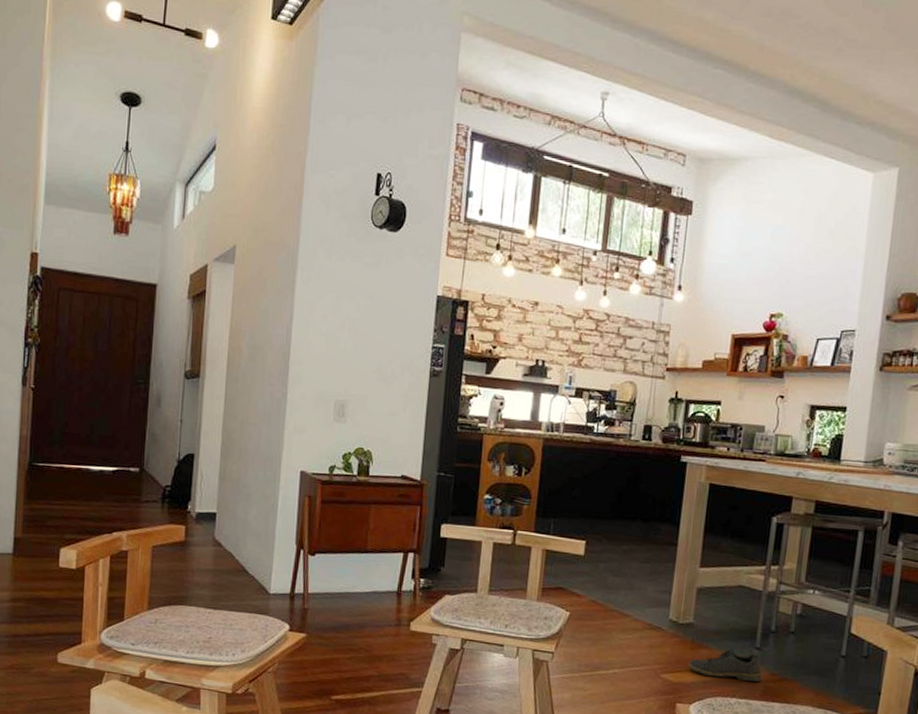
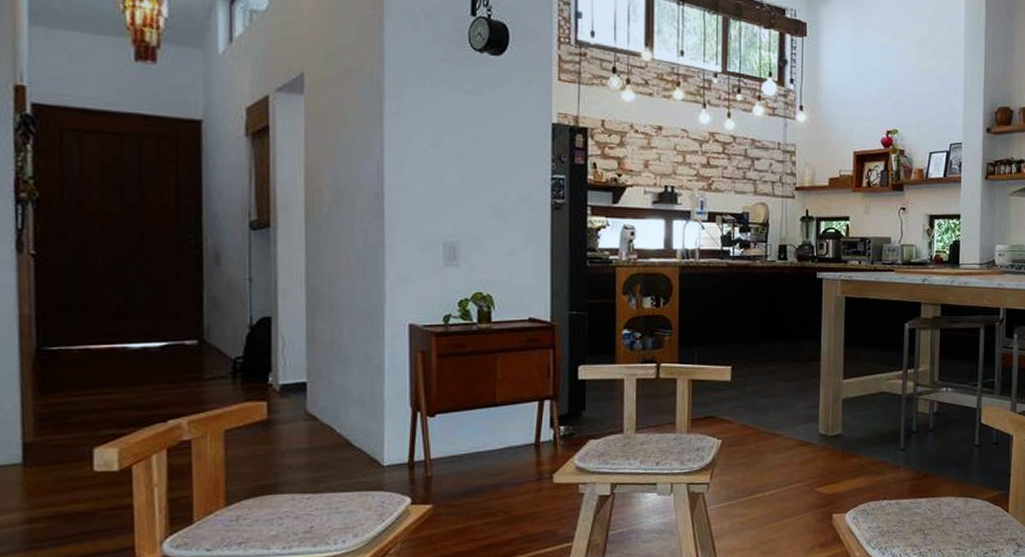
shoe: present [688,648,763,682] -> none [841,453,909,484]

